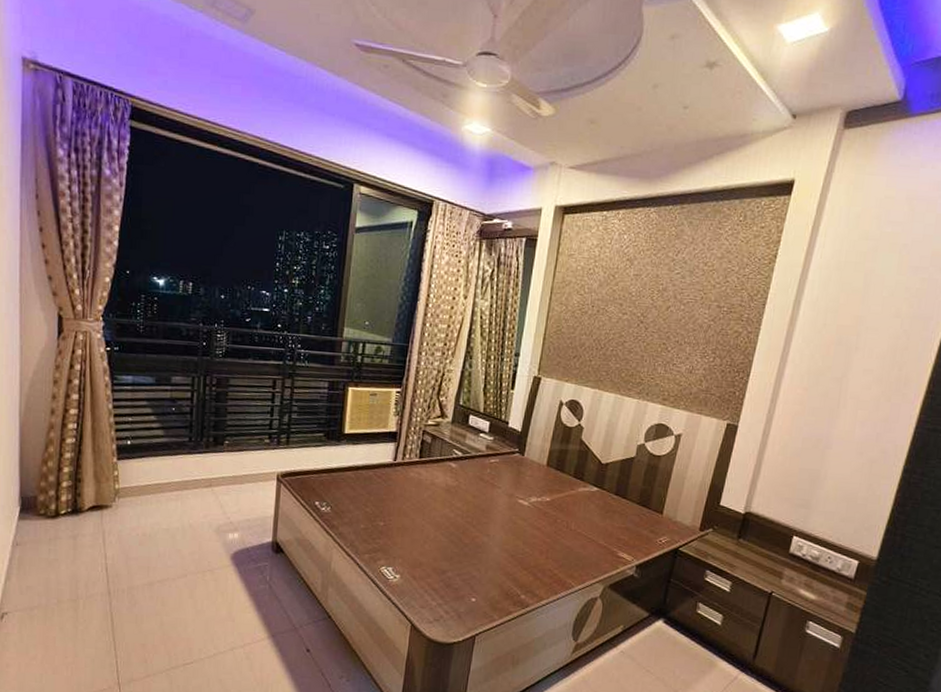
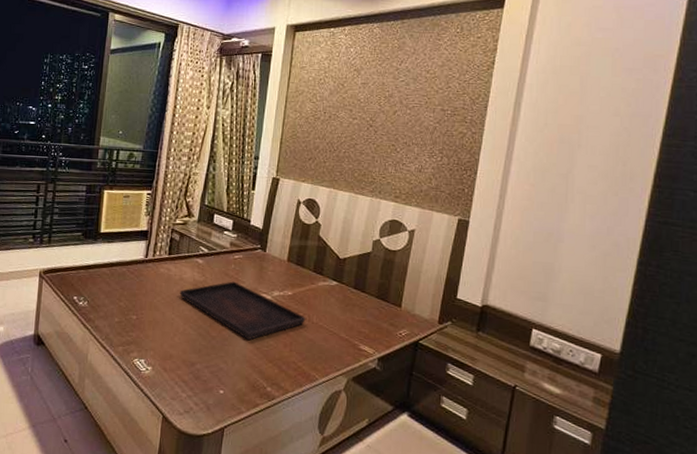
serving tray: none [430,486,564,548] -> present [179,281,306,341]

